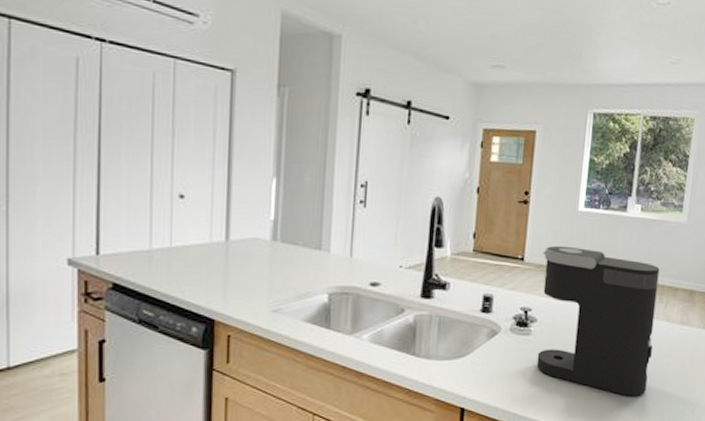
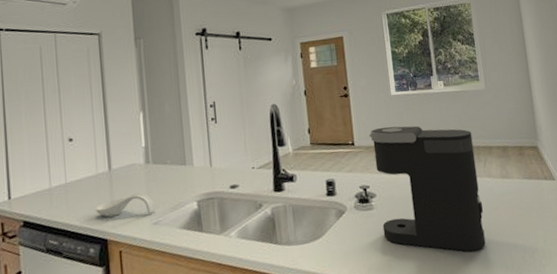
spoon rest: none [204,272,278,299] -> present [95,192,156,217]

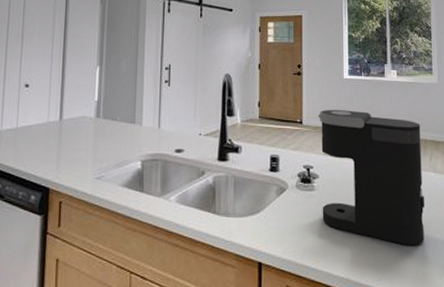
spoon rest: present [95,192,156,217] -> none [42,145,101,168]

